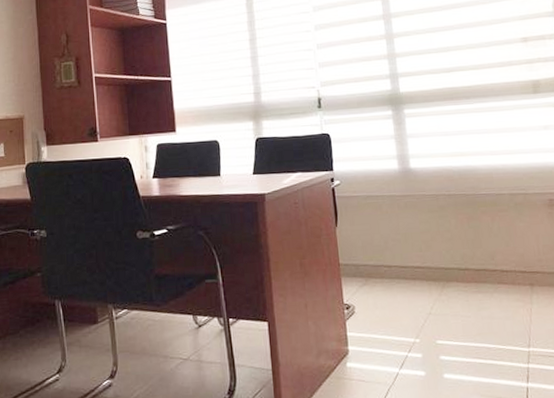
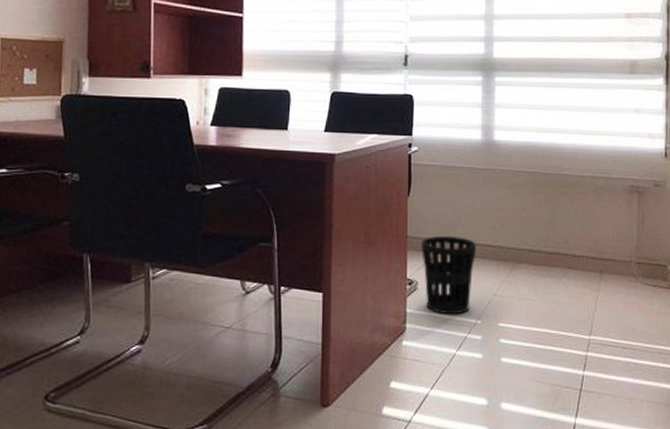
wastebasket: none [354,261,407,336] -> present [422,236,477,315]

